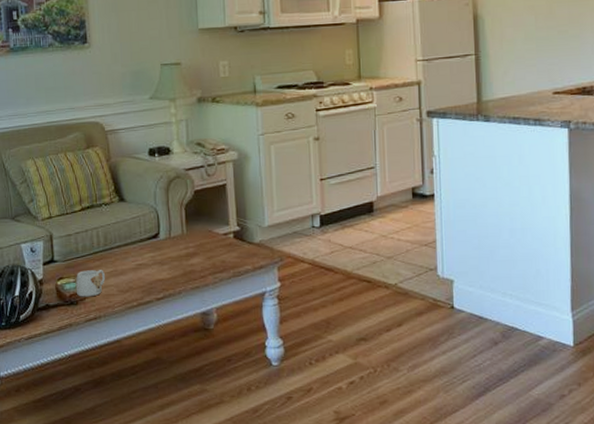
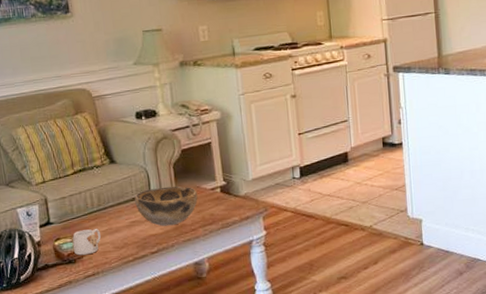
decorative bowl: none [143,228,209,271] -> present [134,185,198,226]

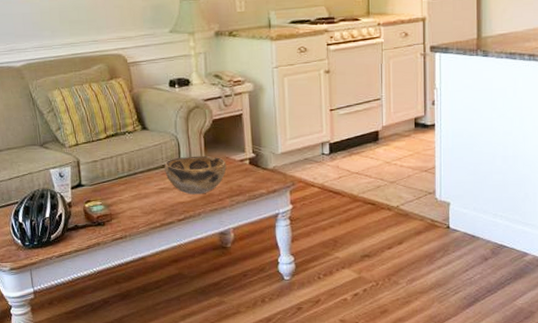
mug: present [72,229,101,256] -> none [102,193,130,219]

